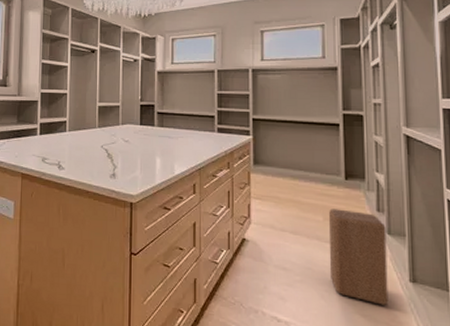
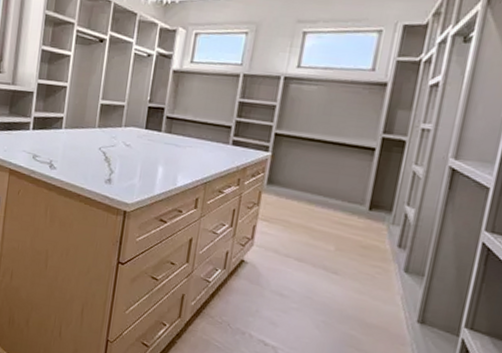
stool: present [328,208,389,305] -> none [329,239,404,343]

